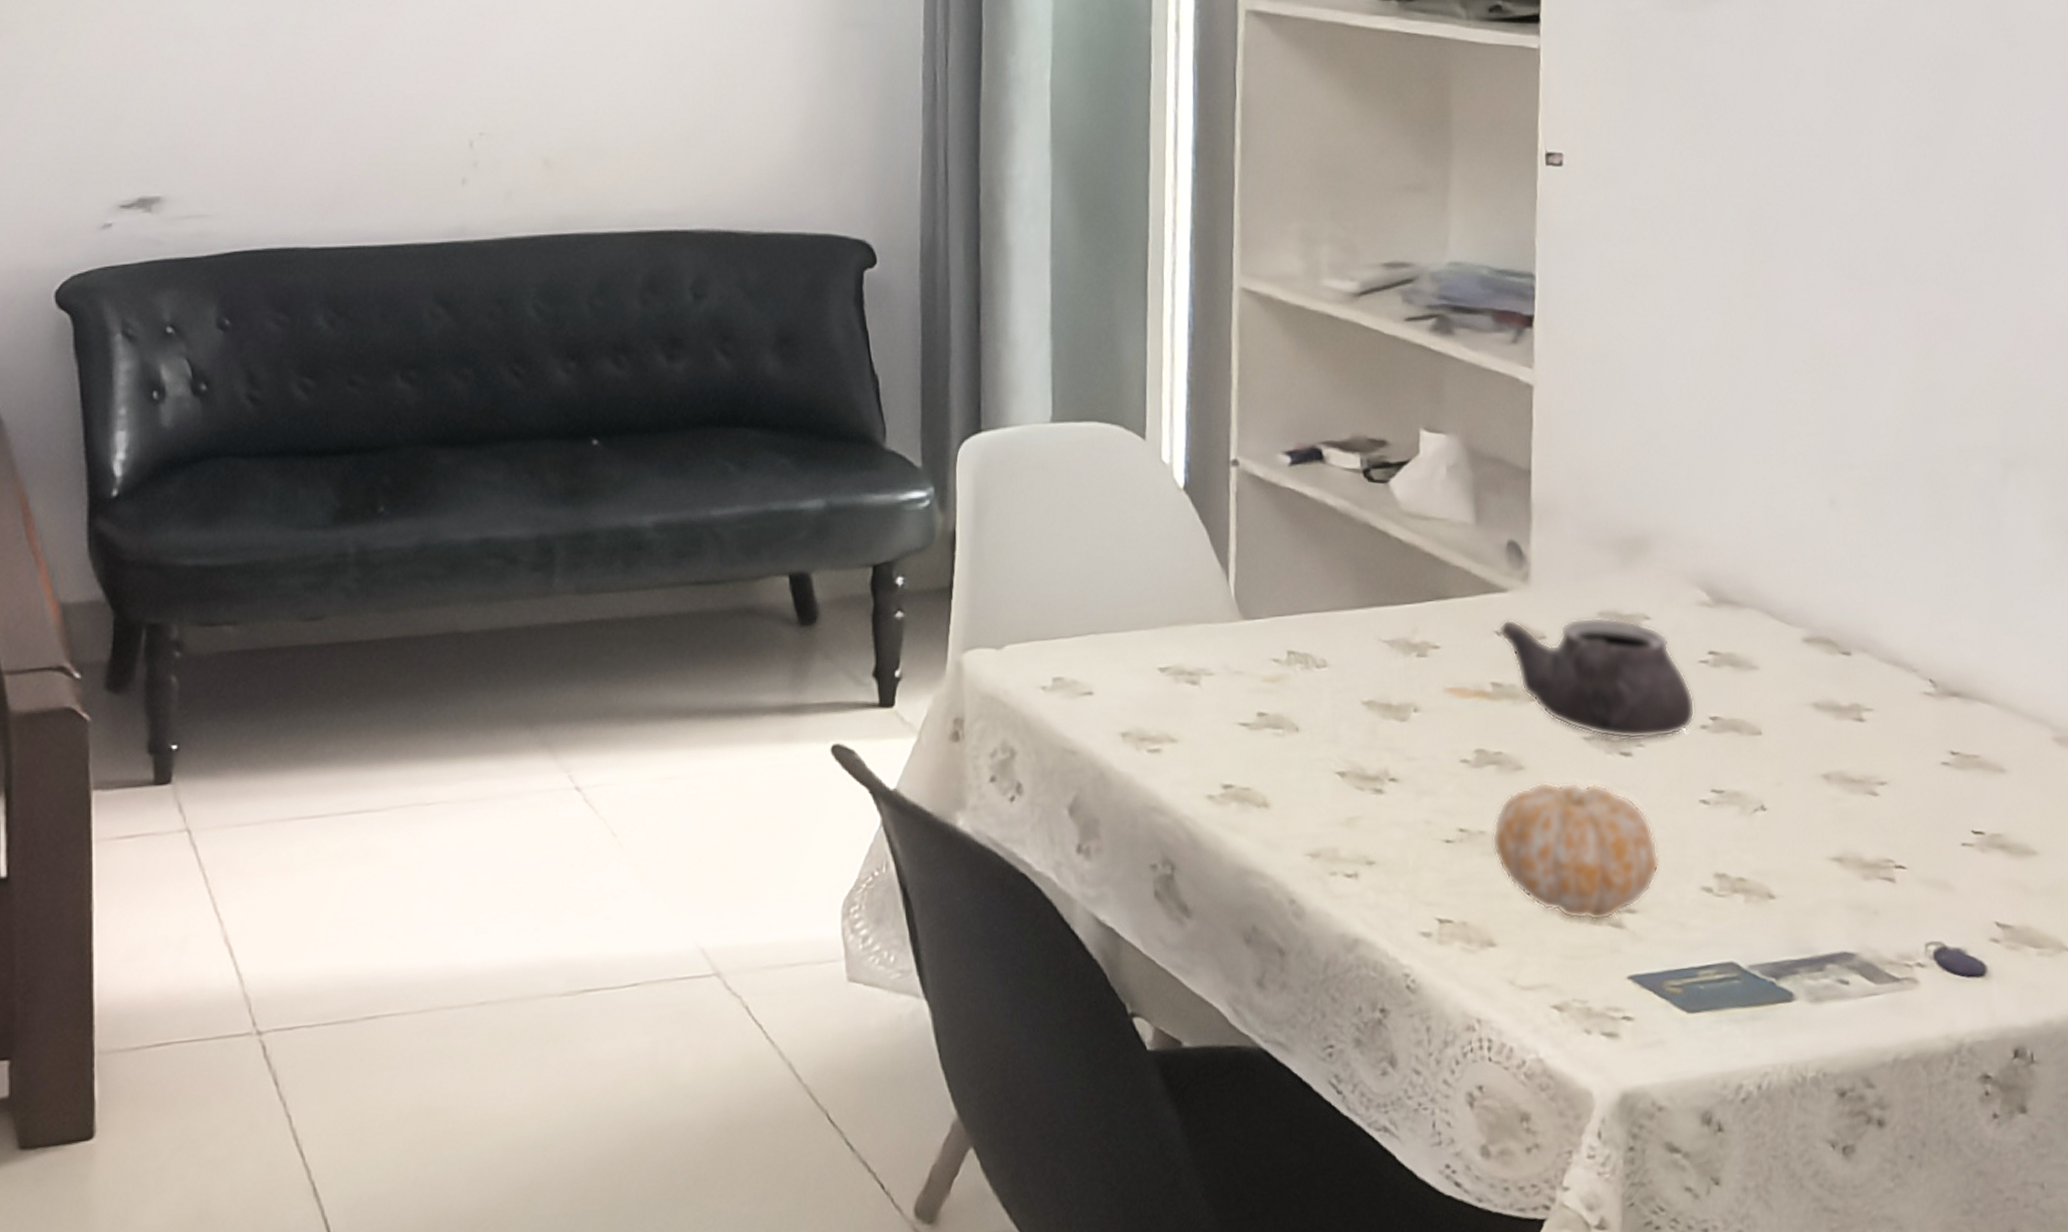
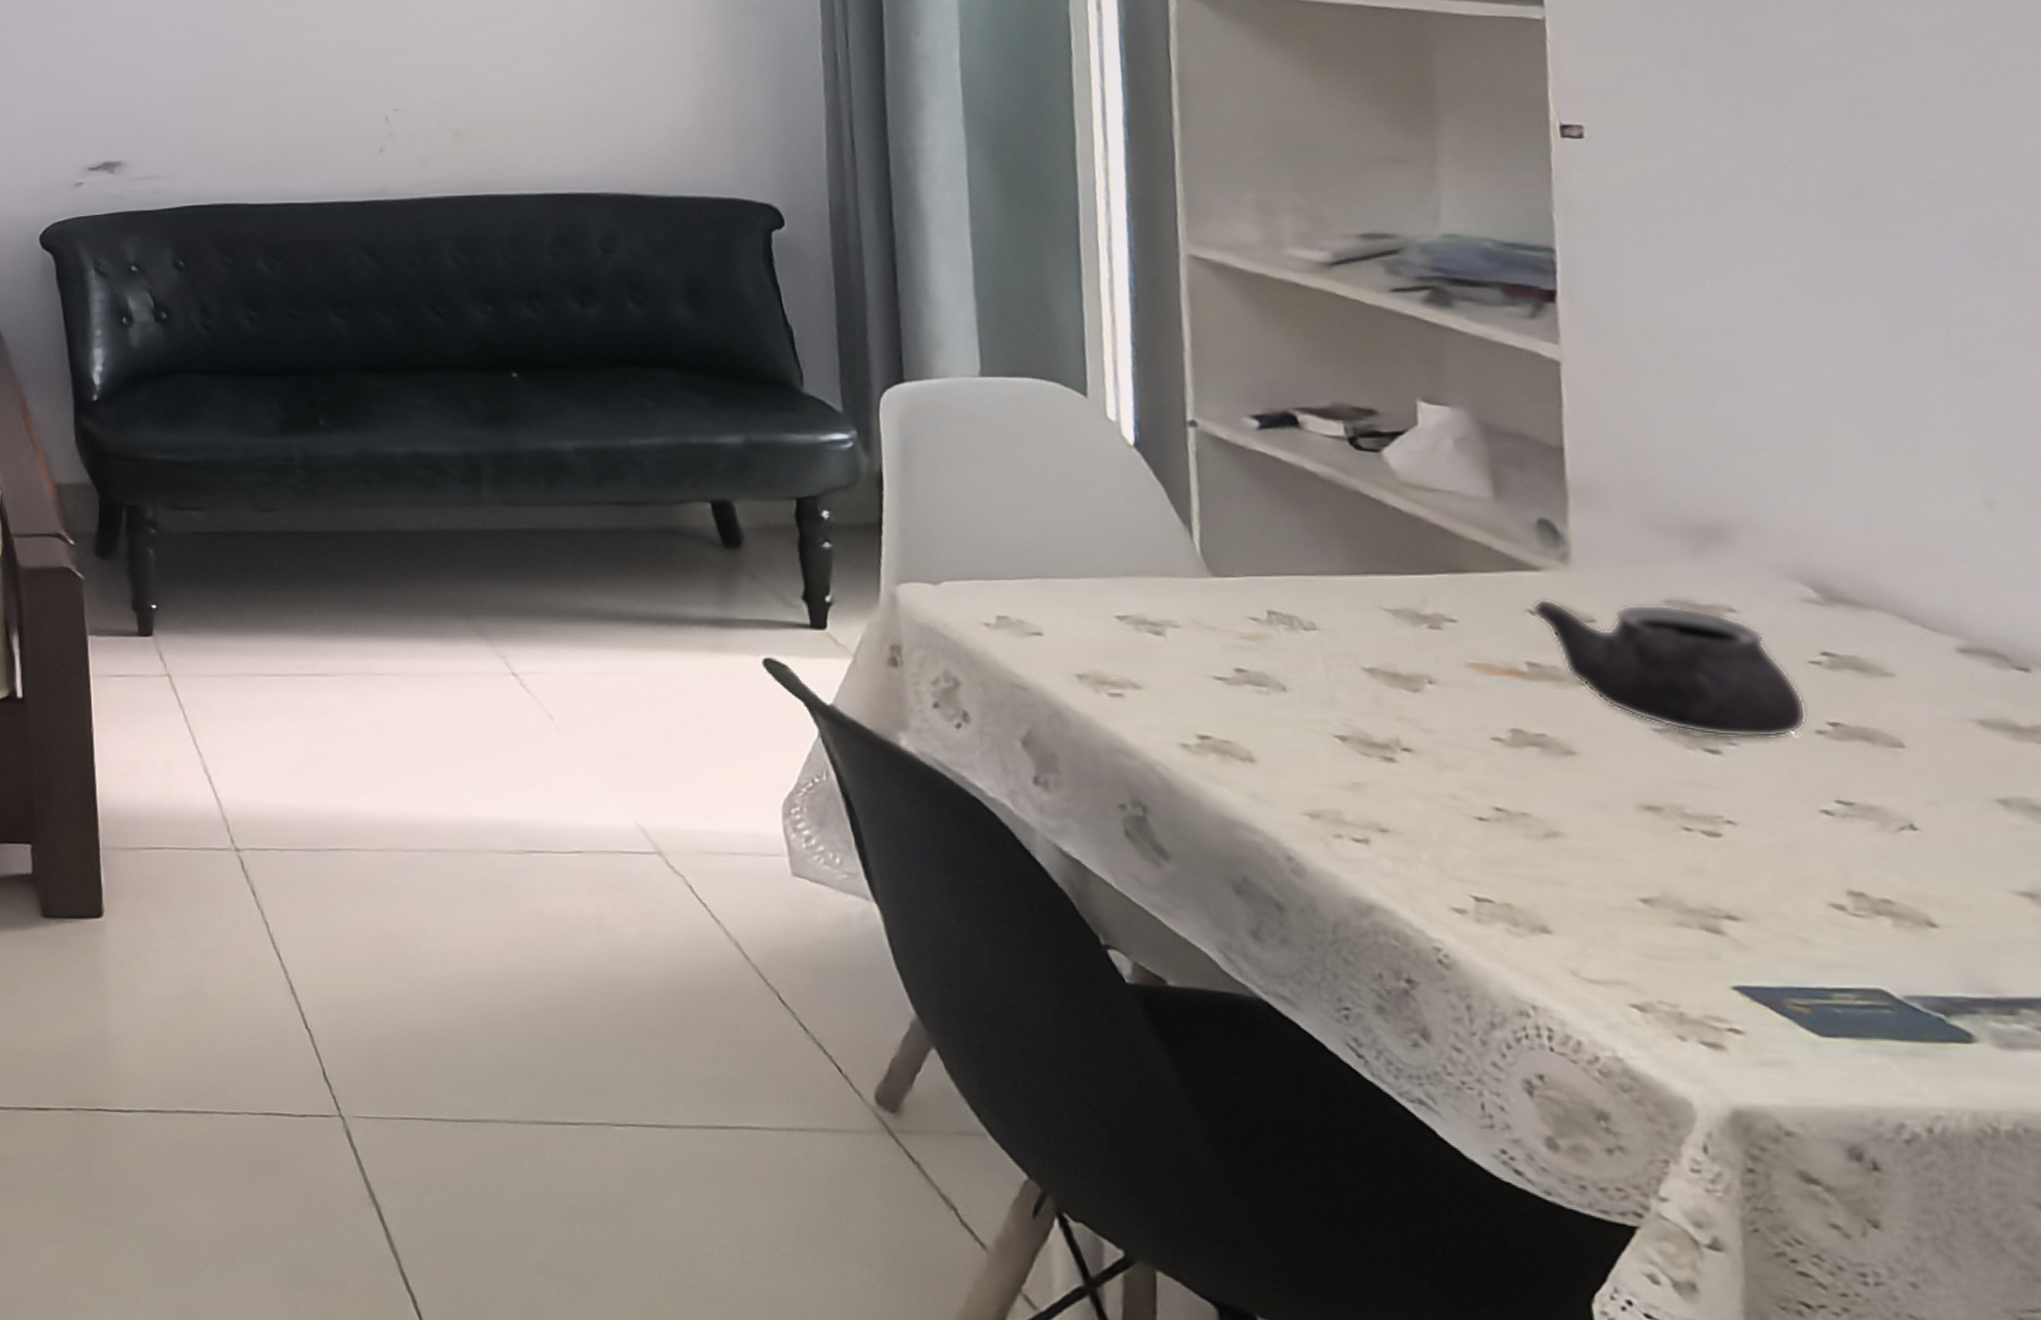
fruit: present [1492,782,1660,921] -> none [1538,770,1769,924]

